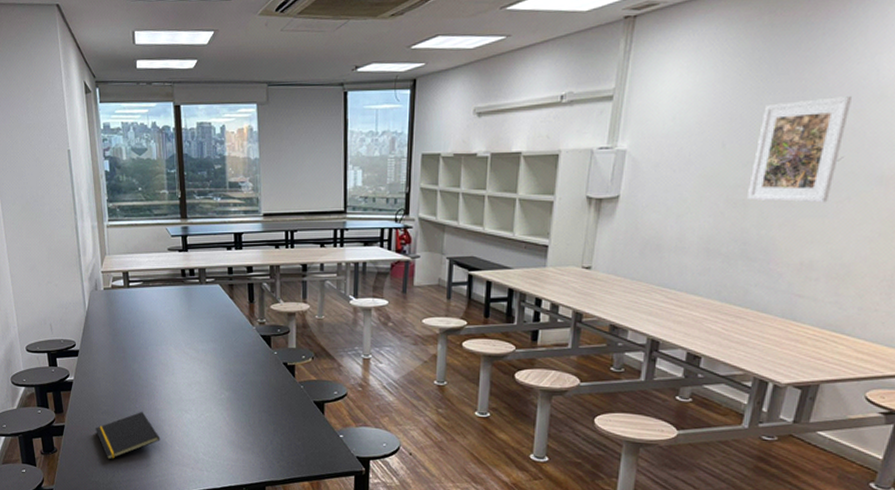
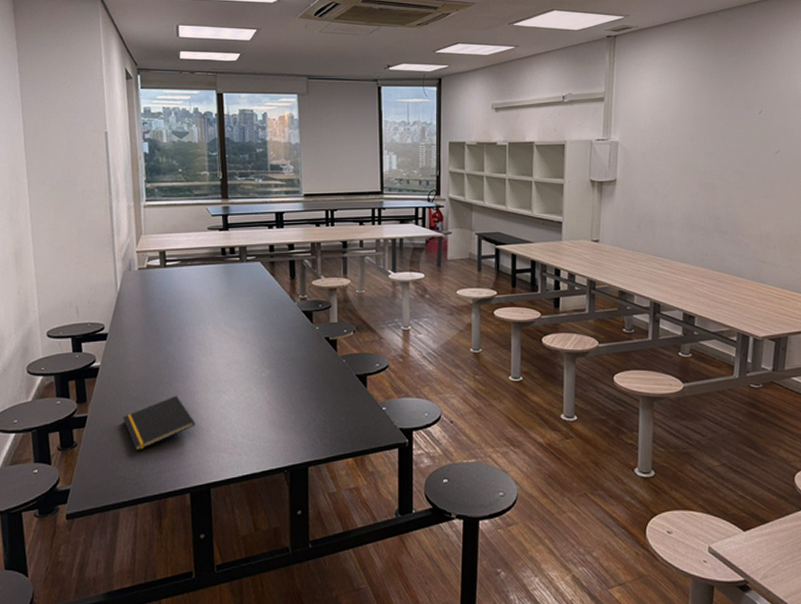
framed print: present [748,96,851,203] -> none [714,104,780,186]

